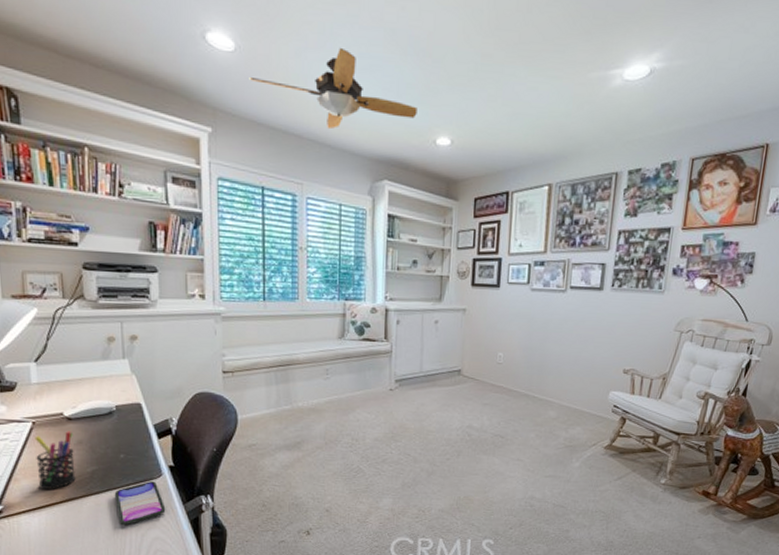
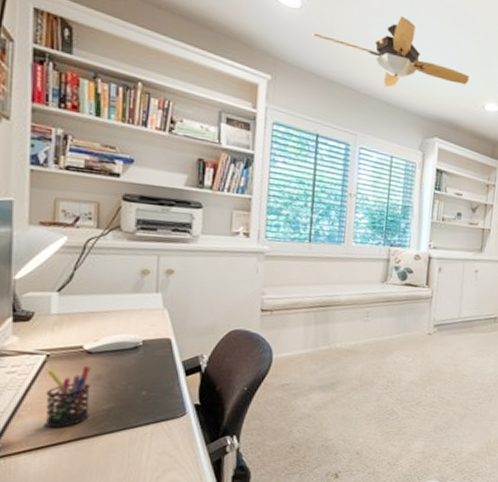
smartphone: present [114,481,166,526] -> none [130,420,187,468]

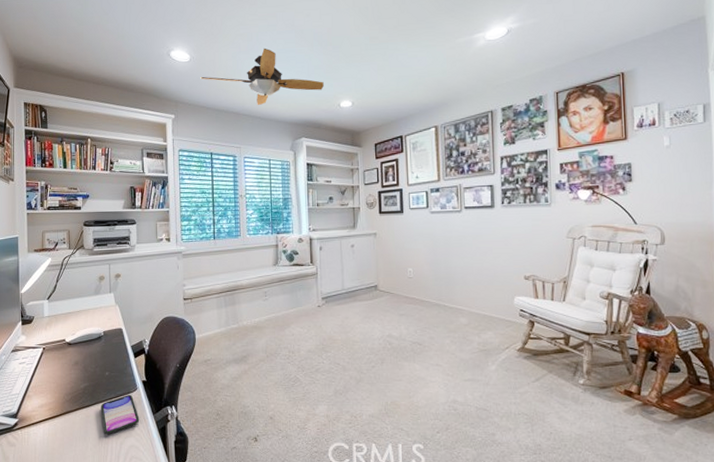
pen holder: present [45,365,91,428] -> none [44,354,72,405]
smartphone: none [130,420,187,468] -> present [100,395,140,435]

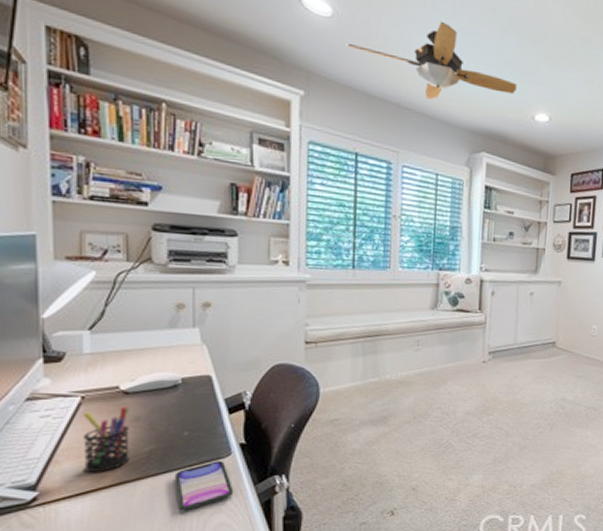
pen holder: none [44,354,72,405] -> present [83,406,129,473]

